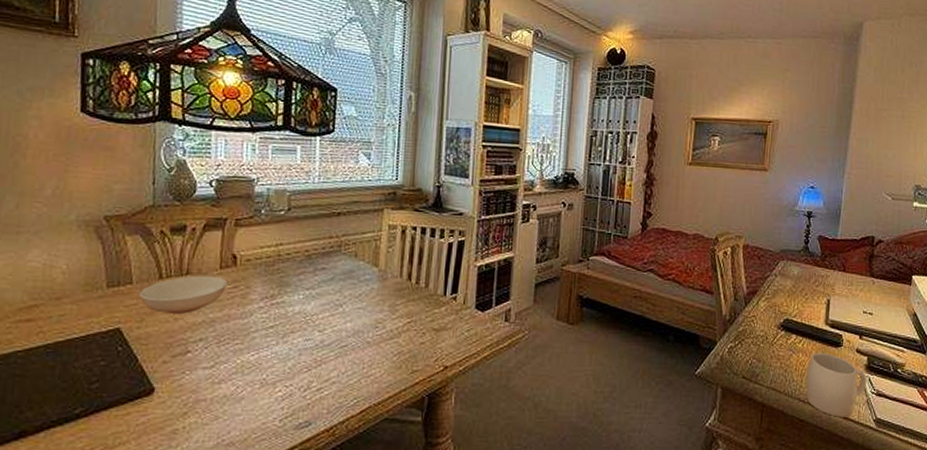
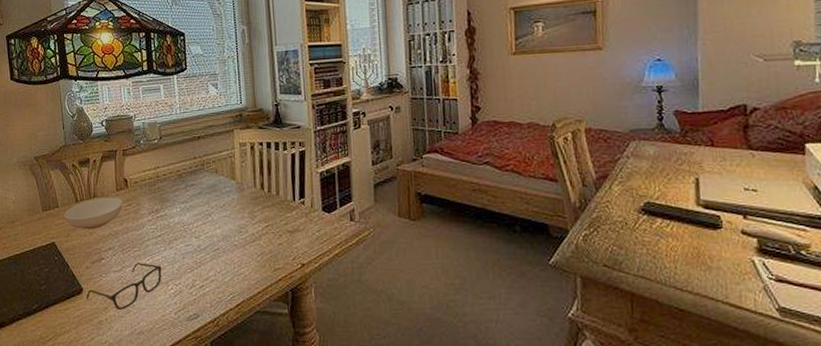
eyeglasses: none [157,358,270,417] -> present [85,263,162,311]
mug: present [806,353,867,417] -> none [680,236,761,306]

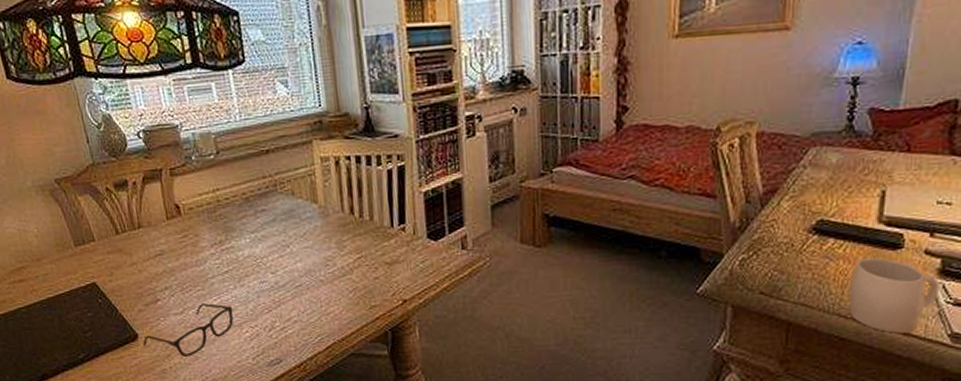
bowl: present [64,197,124,230] -> none [103,227,178,267]
mug: none [680,236,761,306] -> present [849,258,940,333]

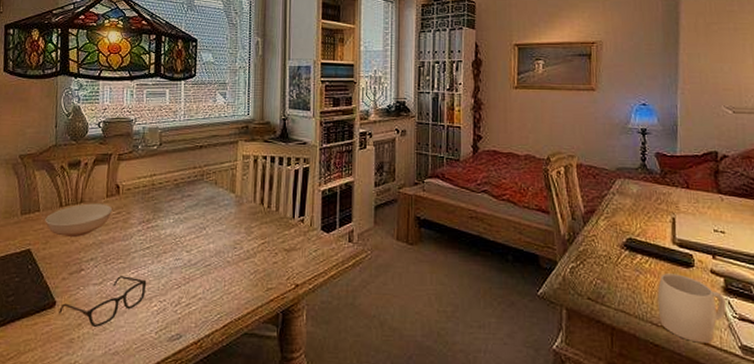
bowl: none [103,227,178,267] -> present [45,203,113,238]

